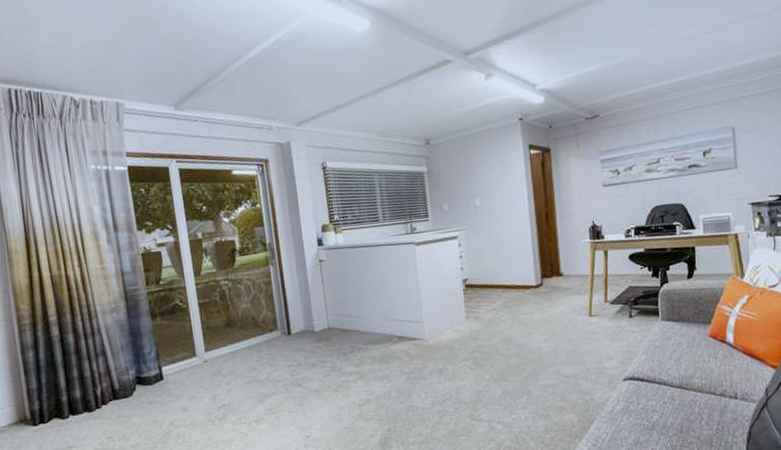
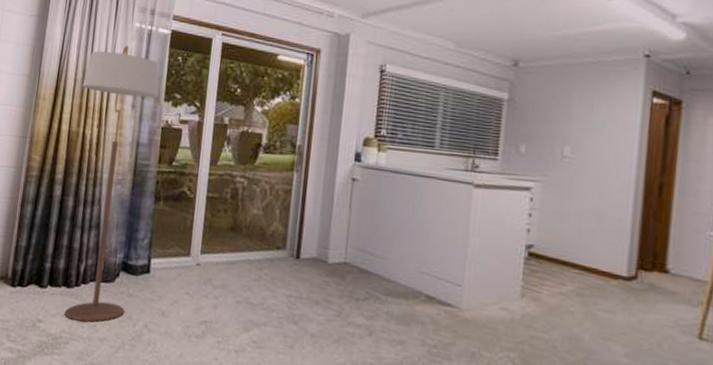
floor lamp: none [52,187,149,438] -> present [64,44,159,323]

